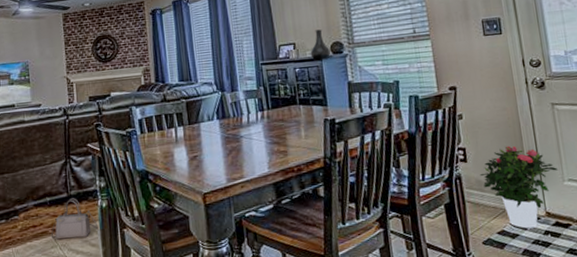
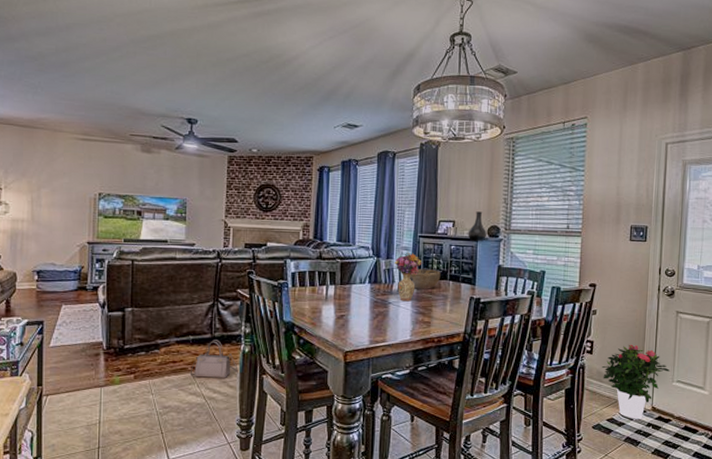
flower arrangement: none [239,80,269,133] -> present [394,250,422,302]
decorative bowl: none [258,95,290,119] -> present [410,269,441,290]

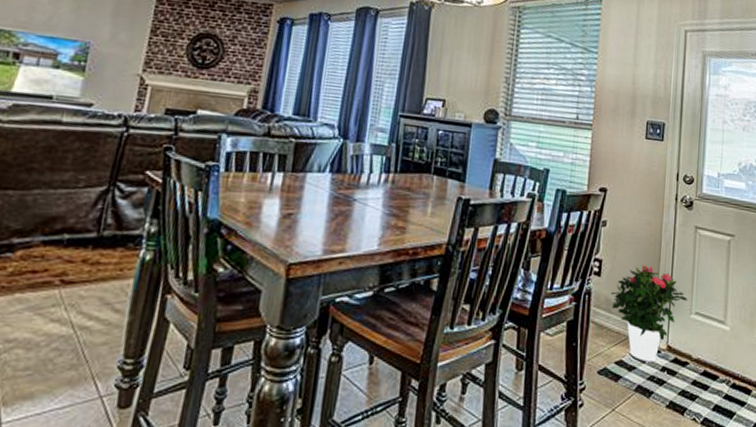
handbag: present [189,340,238,379] -> none [55,241,132,300]
flower arrangement: present [394,250,422,302] -> none [365,133,401,200]
decorative bowl: present [410,269,441,290] -> none [383,157,424,186]
vase: present [467,211,488,241] -> none [459,90,484,128]

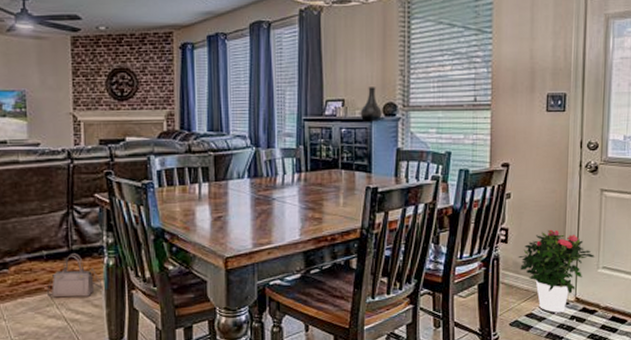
handbag: none [55,241,132,300] -> present [46,253,103,298]
vase: none [459,90,484,128] -> present [360,87,383,122]

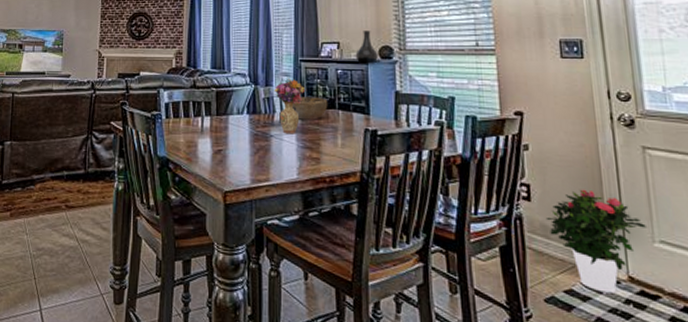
handbag: present [46,253,103,298] -> none [63,176,112,220]
flower arrangement: none [276,137,309,197] -> present [274,76,306,134]
decorative bowl: none [295,157,331,182] -> present [293,97,328,121]

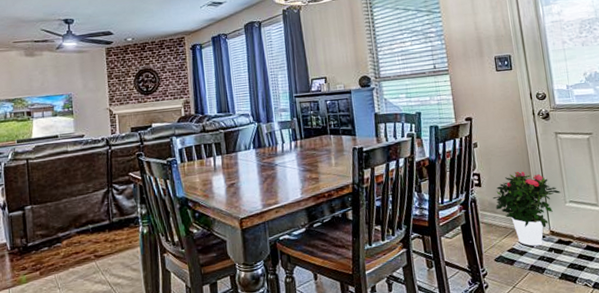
flower arrangement: present [274,76,306,134] -> none [274,112,302,162]
decorative bowl: present [293,97,328,121] -> none [292,126,322,148]
vase: present [355,31,379,64] -> none [340,64,360,94]

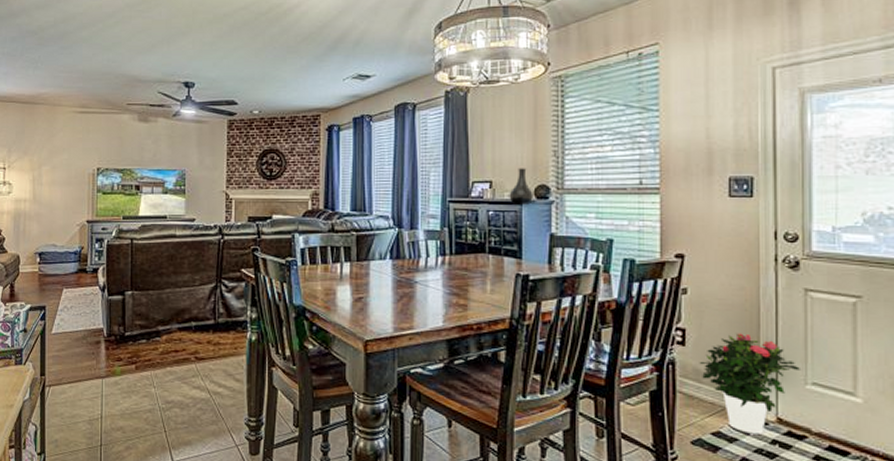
vase: none [340,64,360,94] -> present [509,168,535,205]

